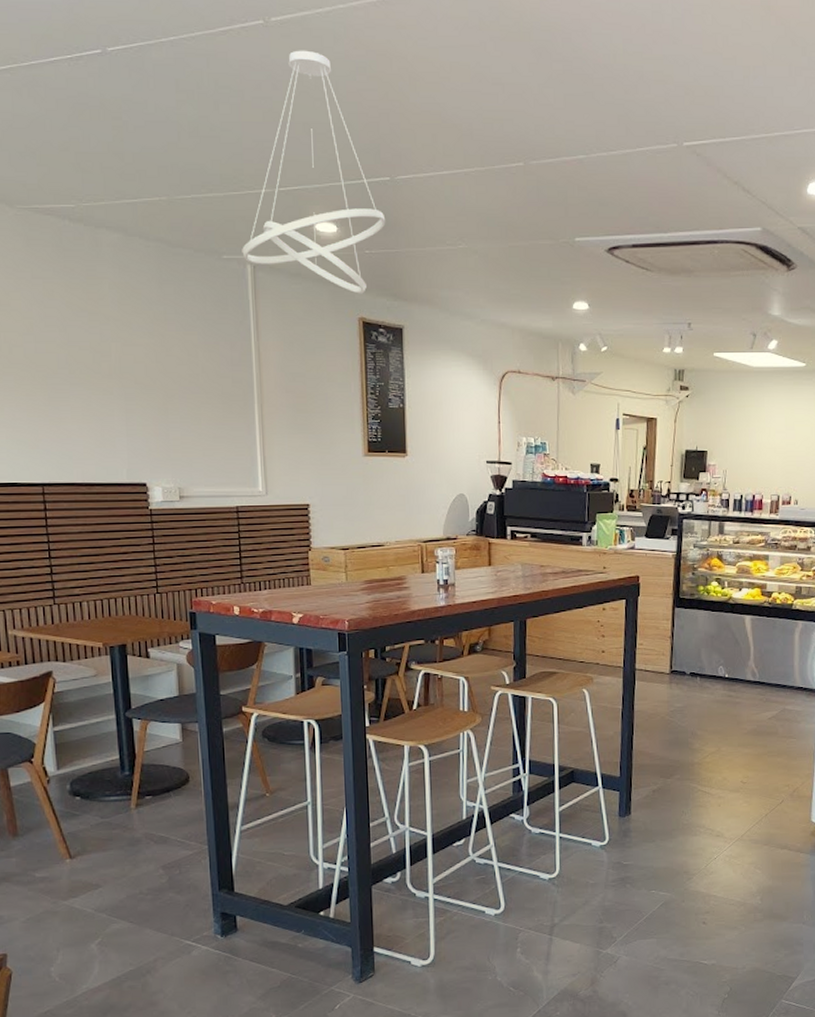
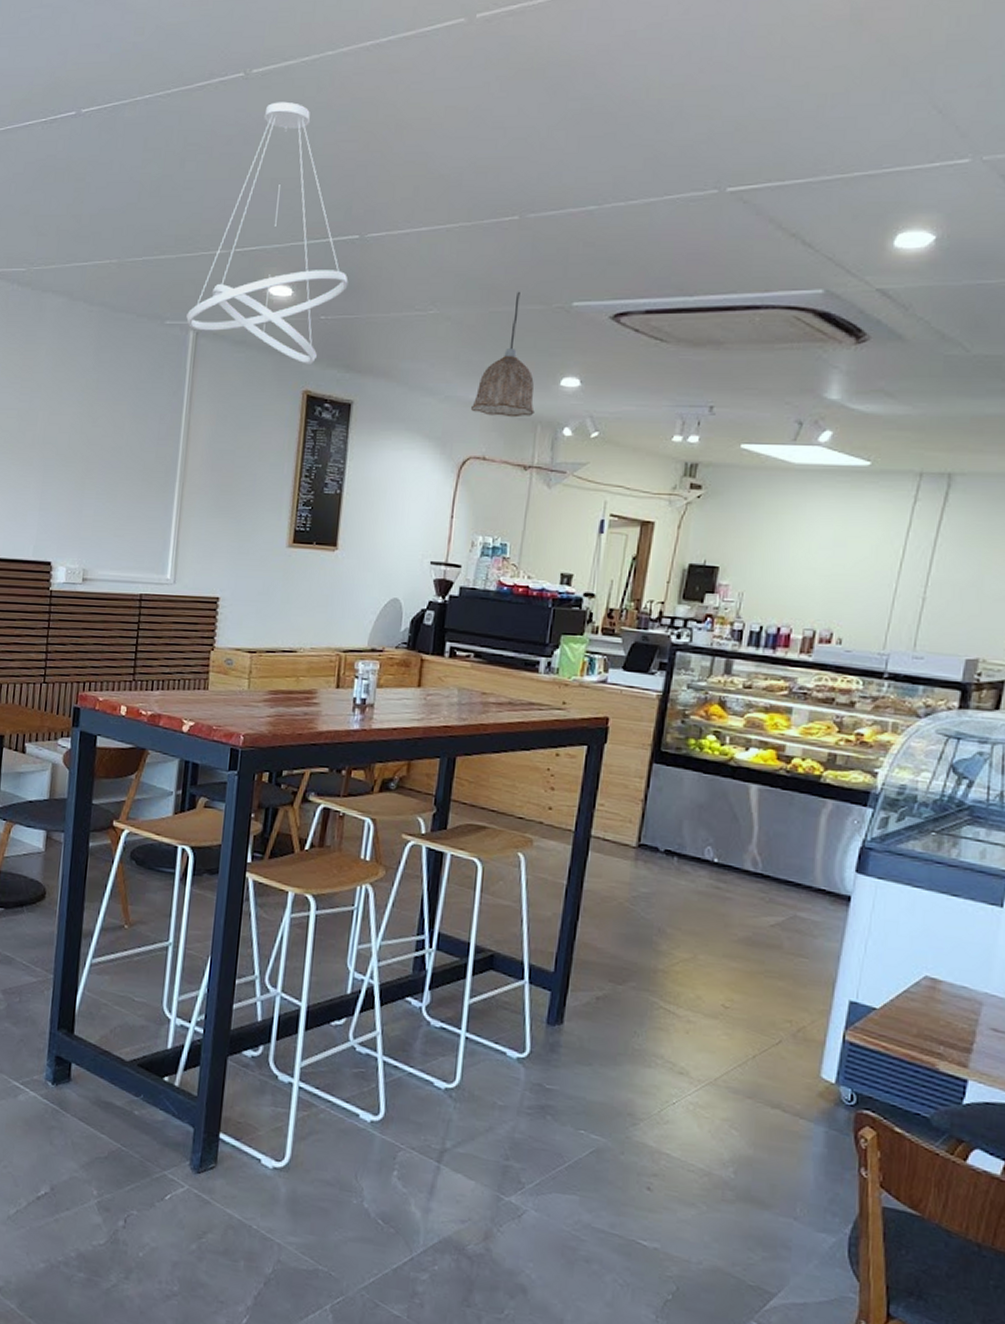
pendant lamp: none [504,228,555,337] -> present [471,291,535,418]

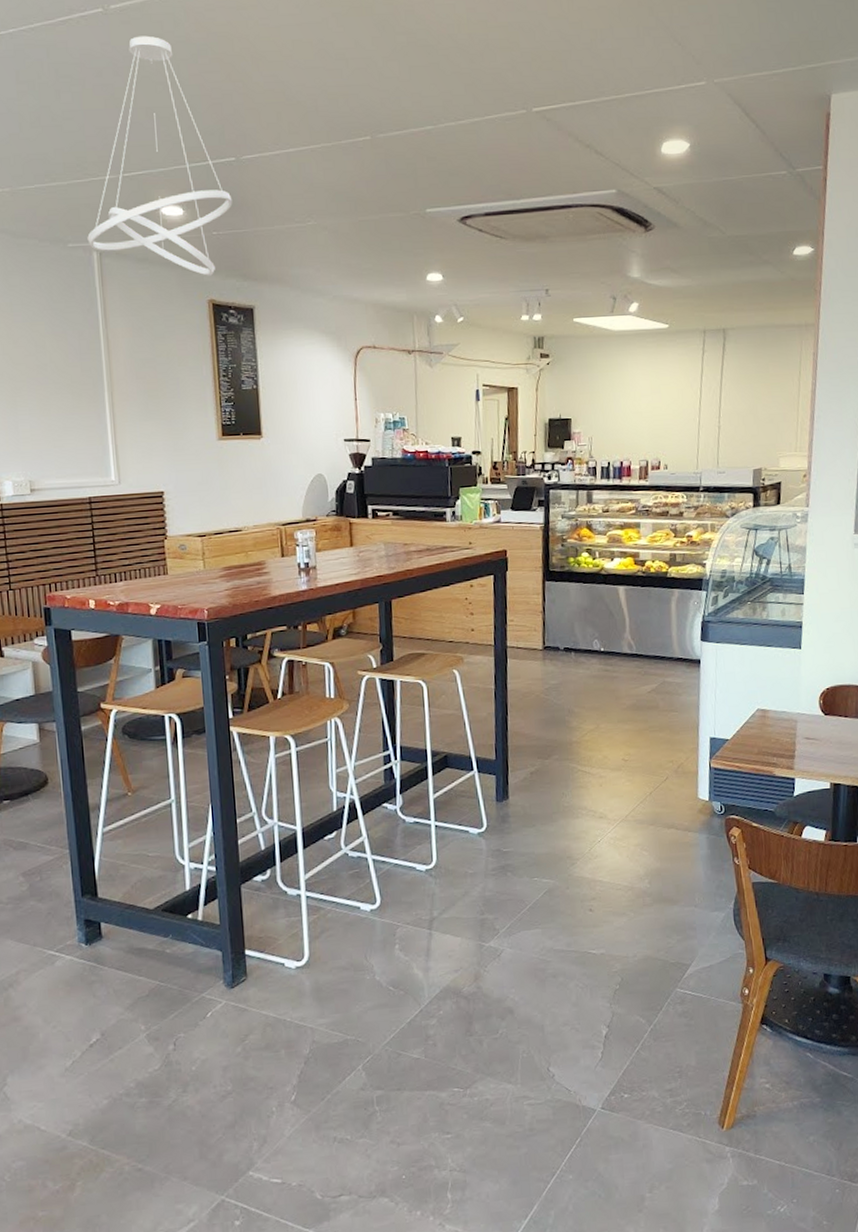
pendant lamp: present [471,291,535,418] -> none [357,201,410,311]

